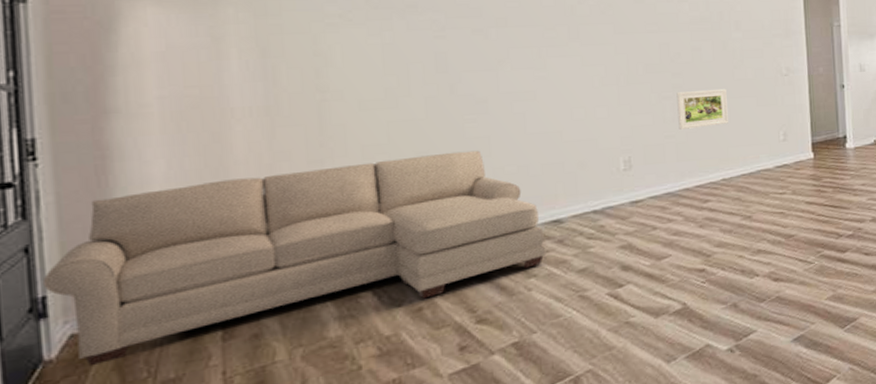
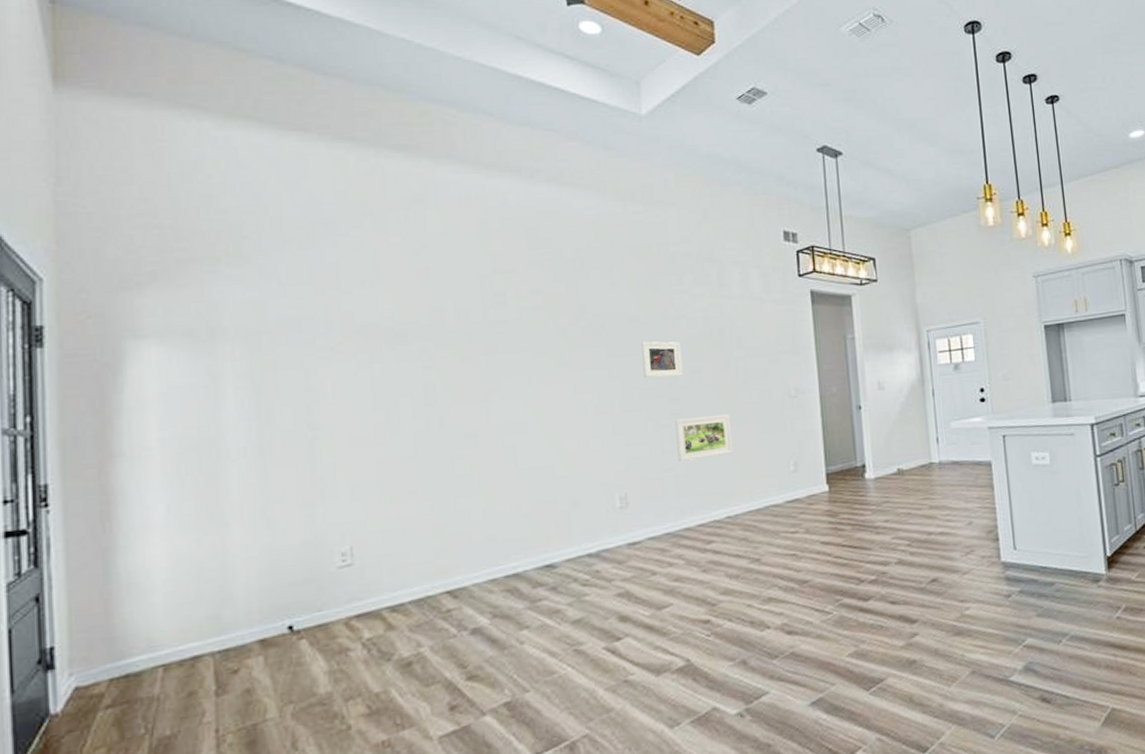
sofa: present [42,150,545,367] -> none [51,488,538,721]
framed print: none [646,21,685,55] -> present [641,341,683,378]

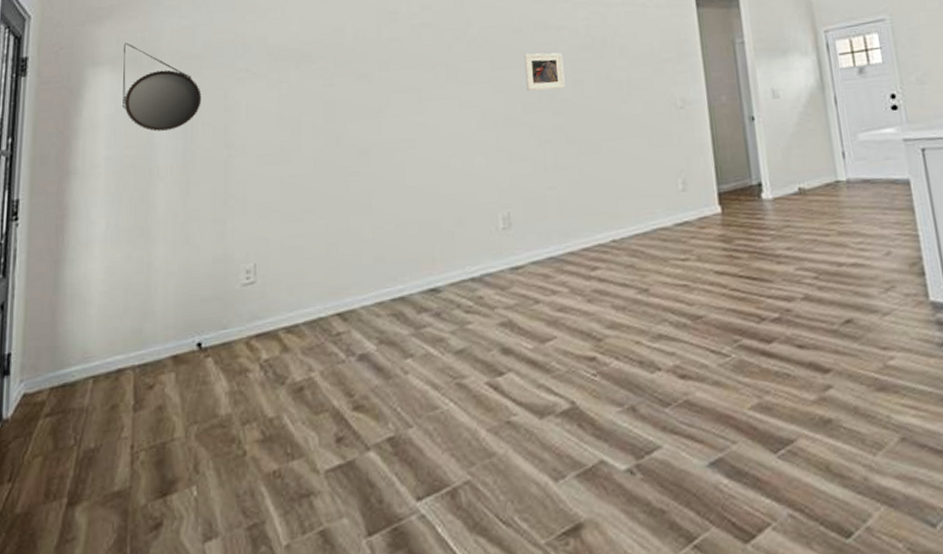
home mirror: none [172,314,278,412] -> present [122,42,202,132]
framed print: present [675,415,732,461] -> none [558,128,617,179]

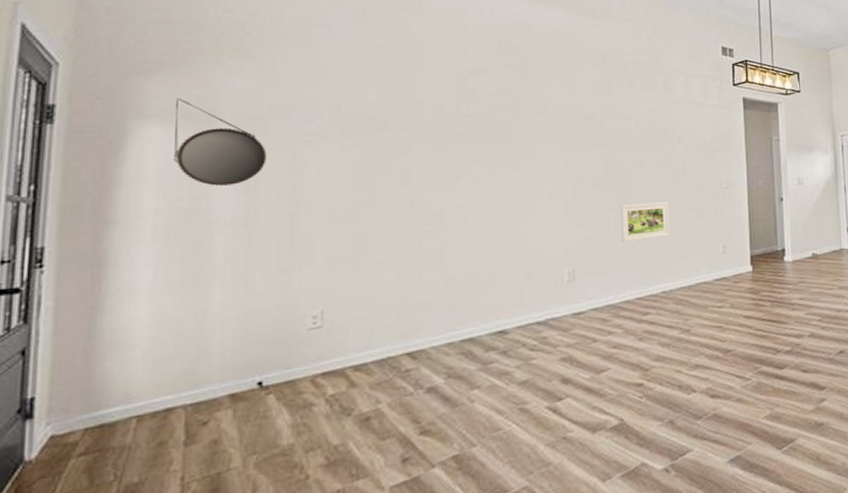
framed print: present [524,52,565,91] -> none [594,136,630,168]
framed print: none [558,128,617,179] -> present [620,202,669,242]

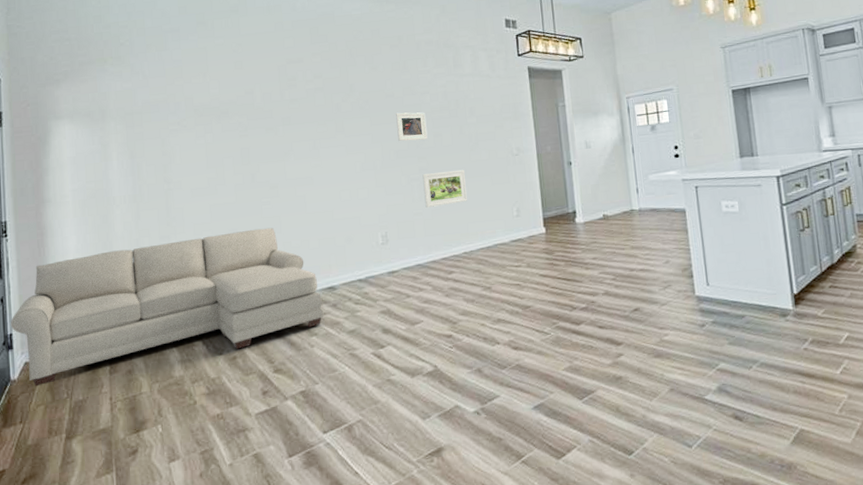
sofa: none [33,261,489,468] -> present [10,227,323,387]
home mirror: present [174,98,267,187] -> none [78,101,144,170]
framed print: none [594,136,630,168] -> present [396,112,428,142]

